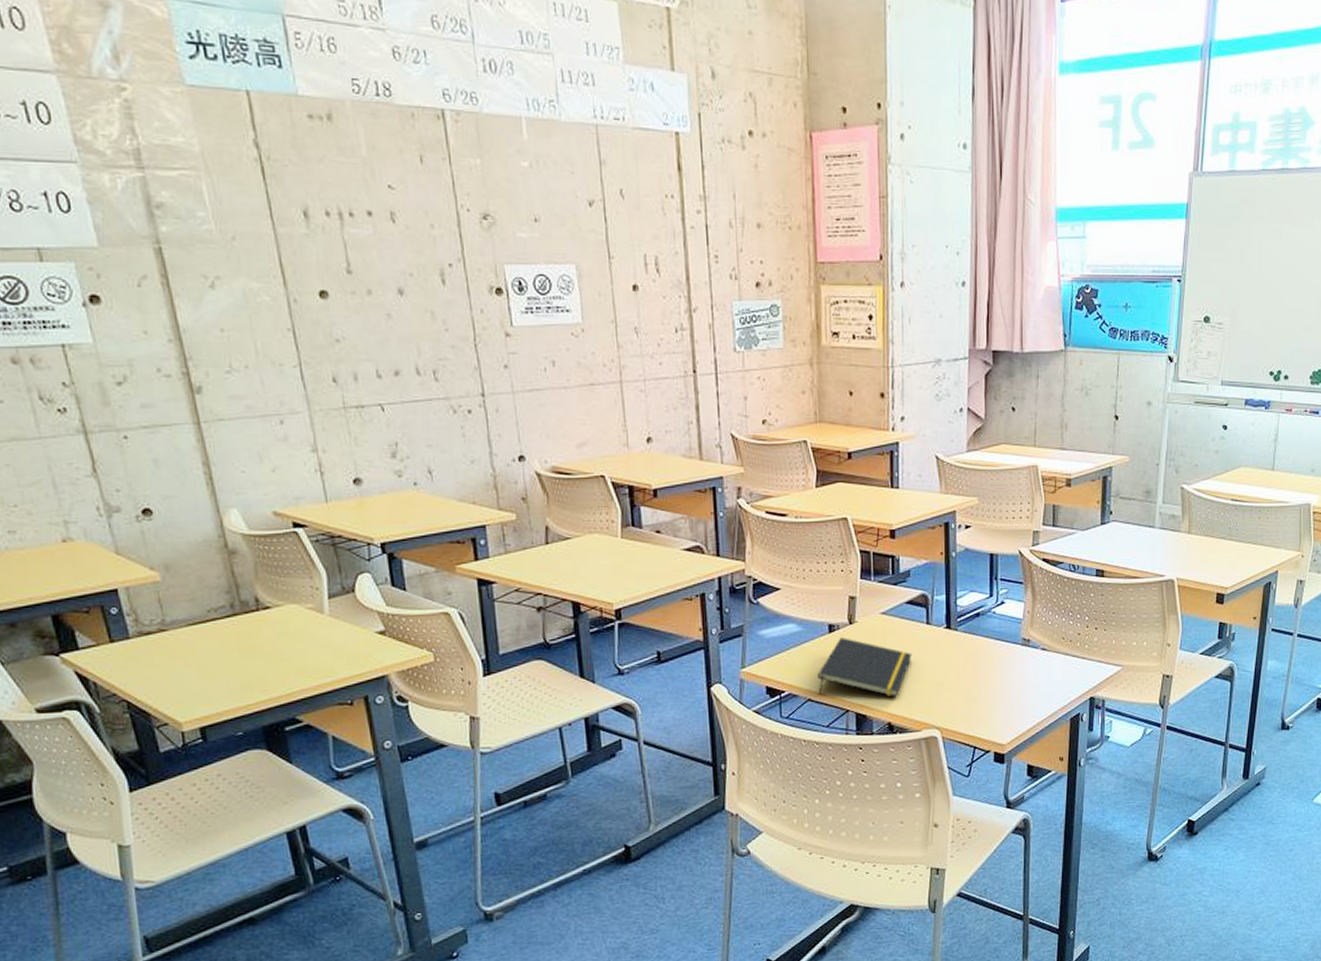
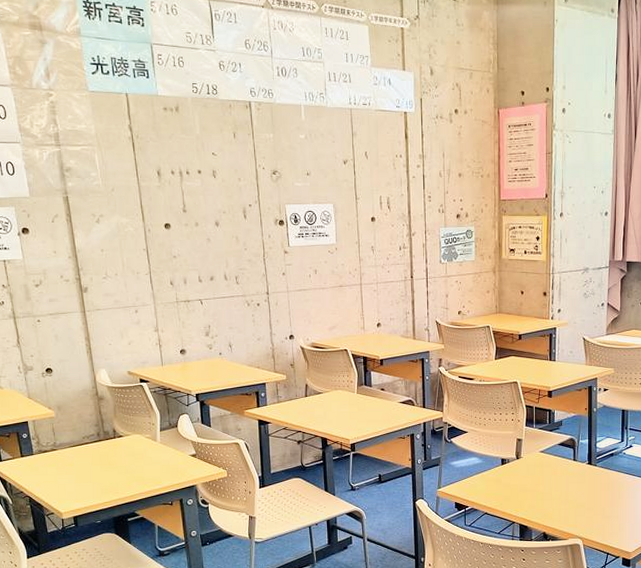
notepad: present [818,638,912,697] -> none [493,469,562,514]

